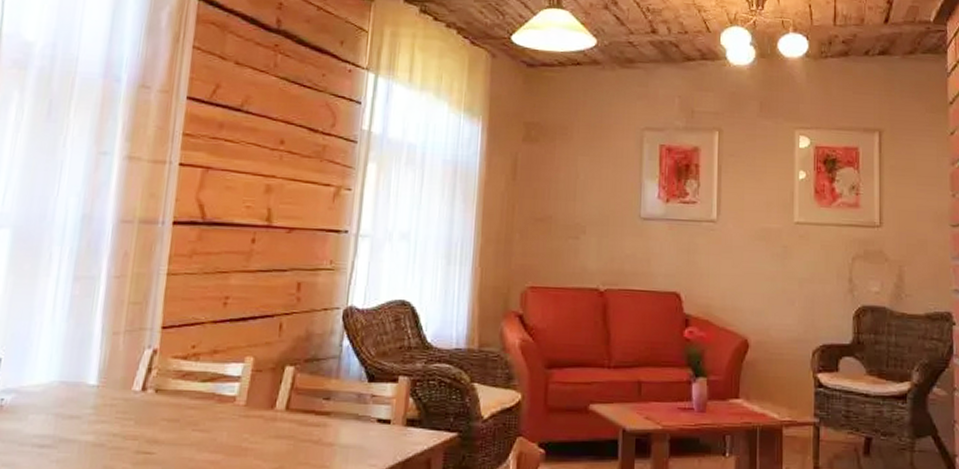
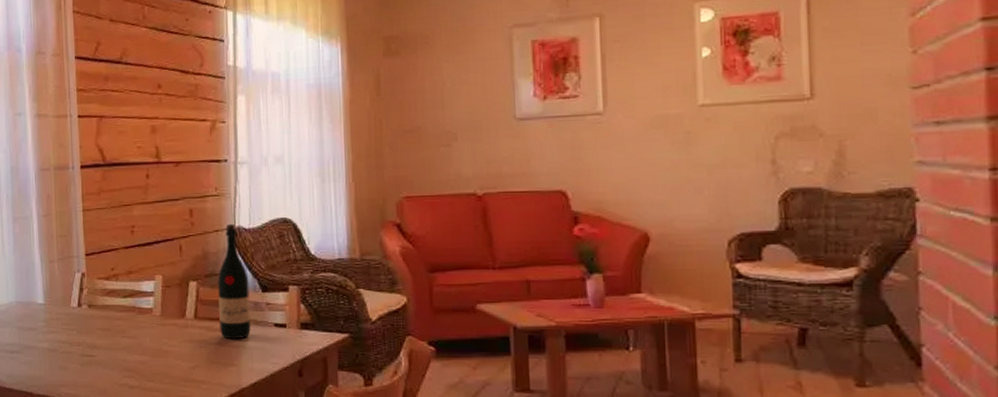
wine bottle: none [314,302,355,437] -> present [218,223,251,340]

